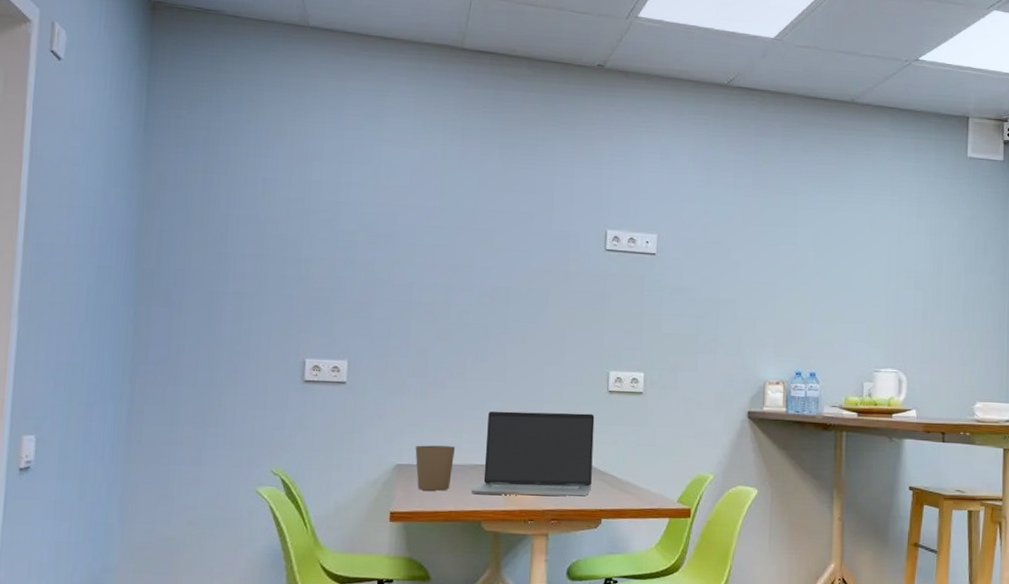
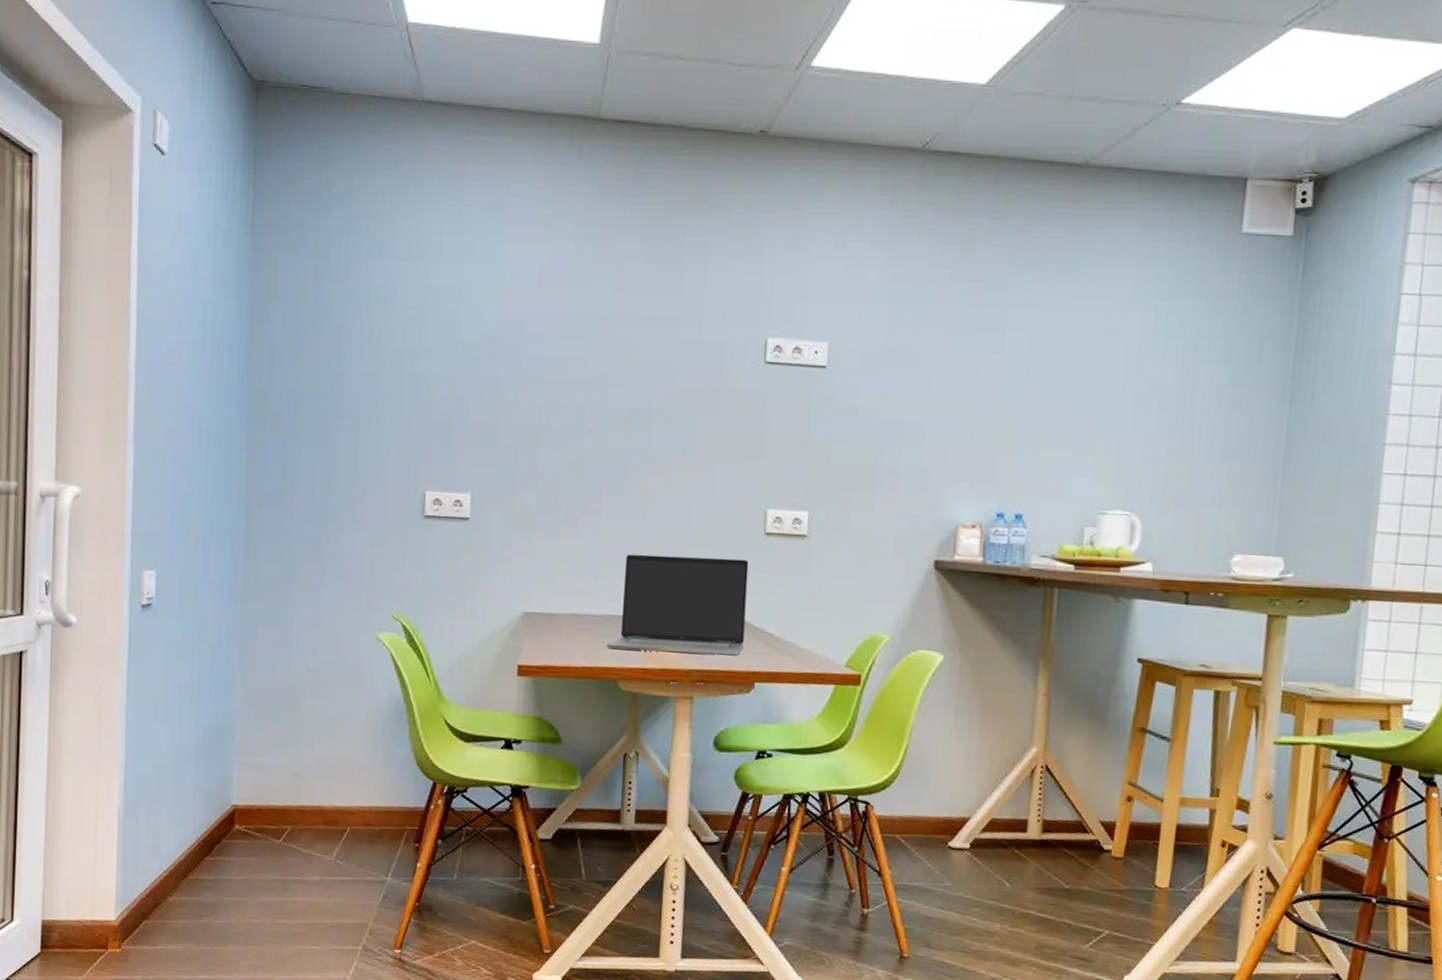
dixie cup: present [415,445,456,491] -> none [545,591,590,644]

